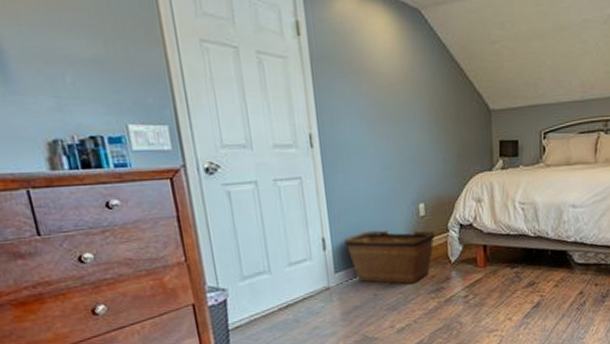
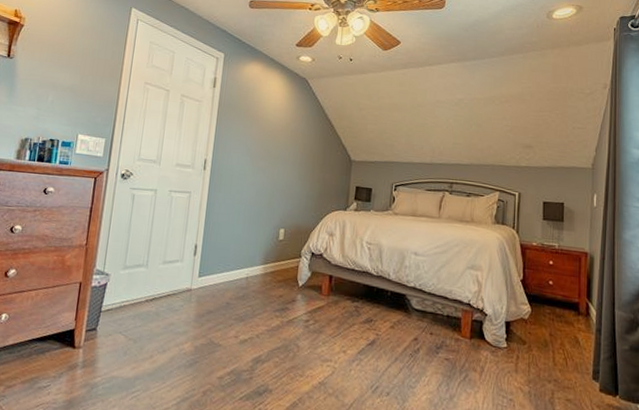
bicycle basket: present [344,229,436,284] -> none [212,245,290,300]

